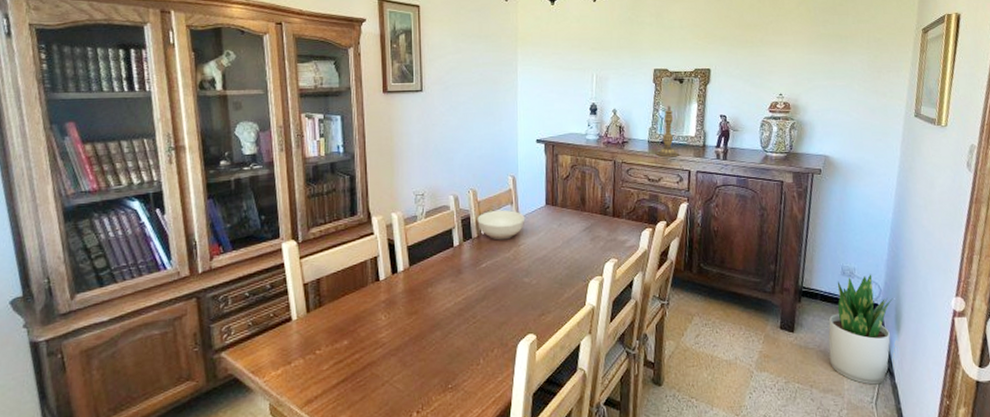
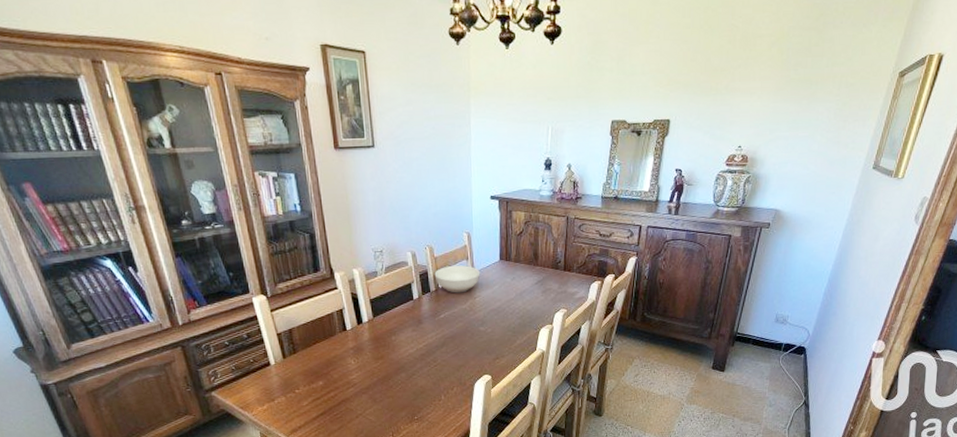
candlestick: present [656,105,679,158] -> none [609,159,631,213]
planter: present [828,274,893,385] -> none [752,321,819,414]

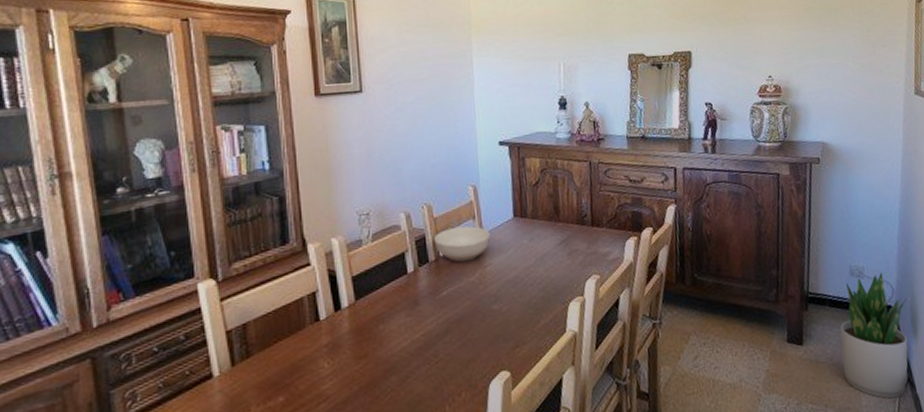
planter: none [752,321,819,414] -> present [840,272,908,399]

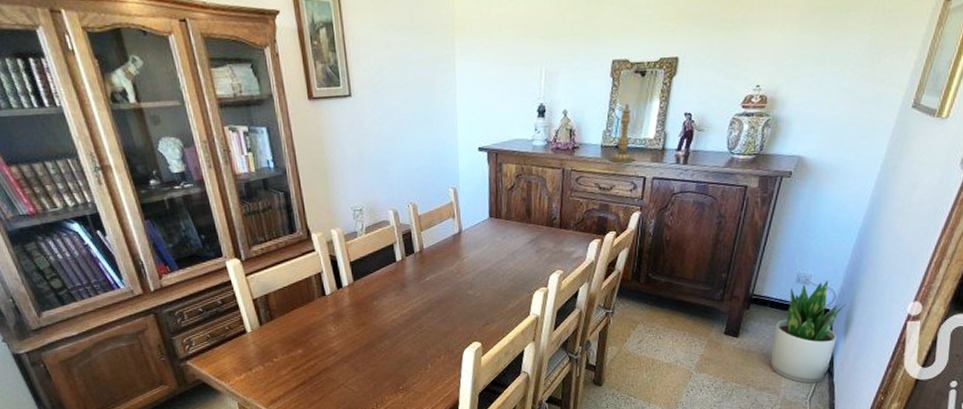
bowl: present [434,226,491,263] -> none [418,223,468,255]
candlestick: none [637,94,662,155] -> present [609,103,634,164]

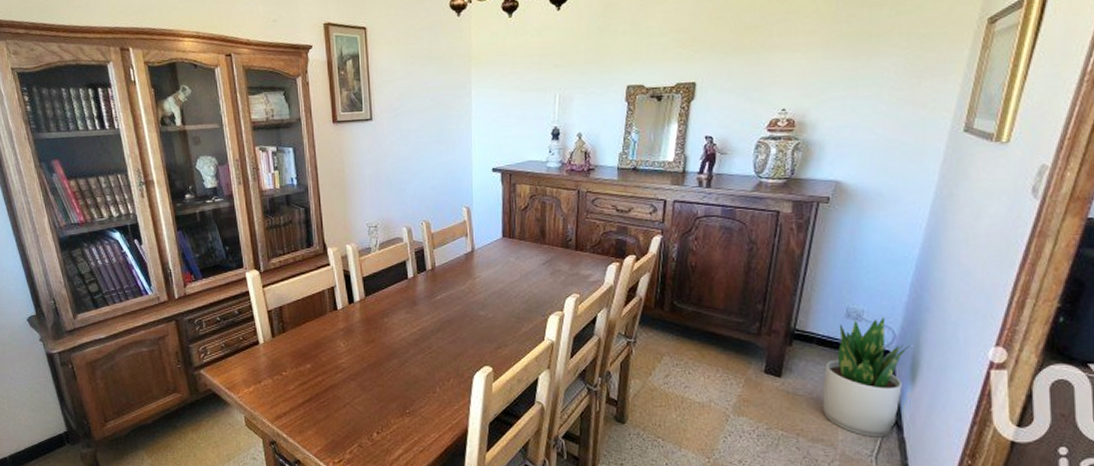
candlestick: present [609,103,634,164] -> none [627,126,653,186]

